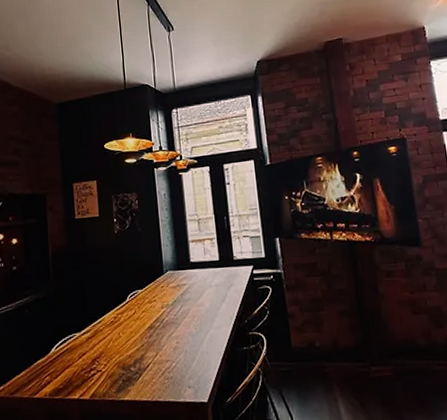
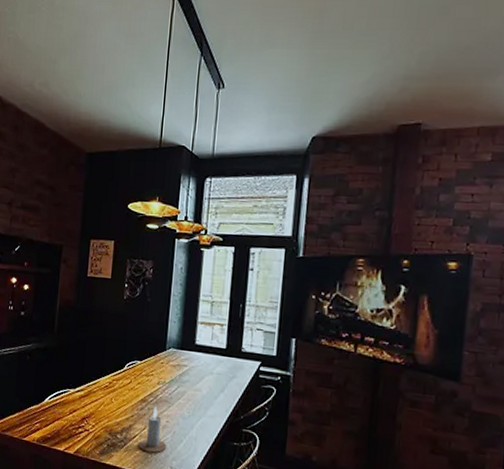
candle: none [153,330,181,378] -> present [138,406,166,453]

